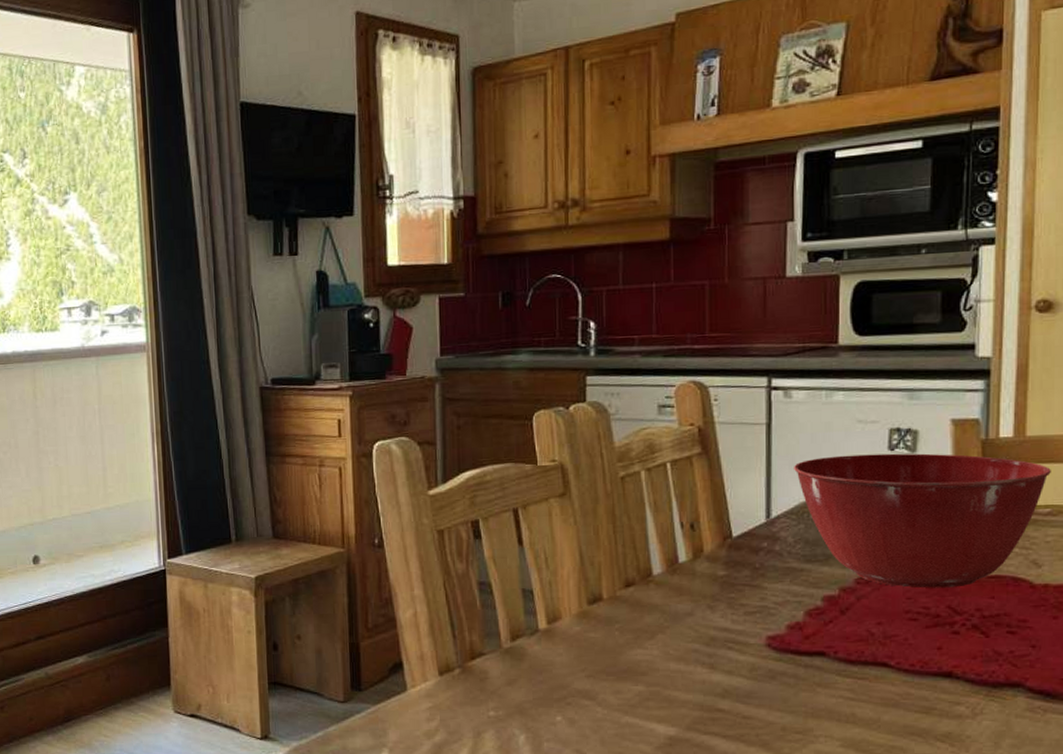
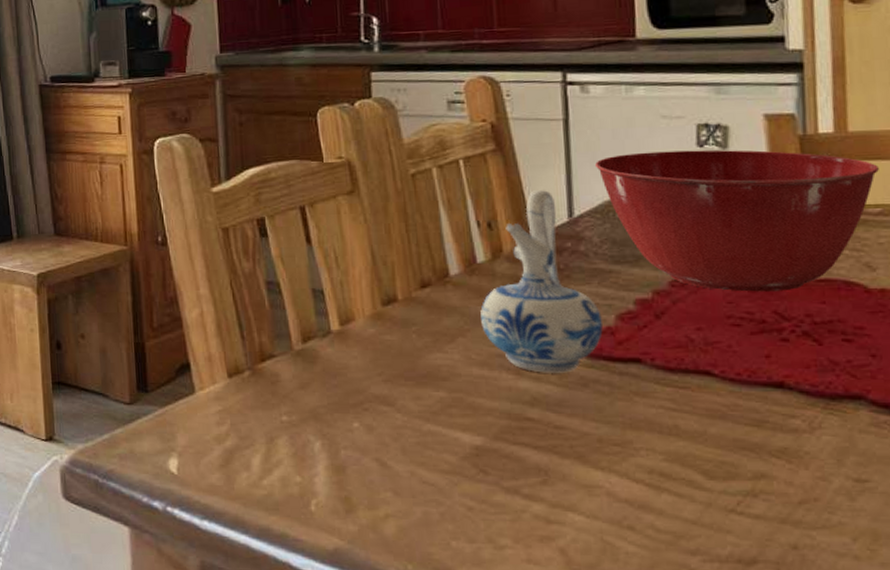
ceramic pitcher: none [680,492,793,667] -> present [480,190,603,373]

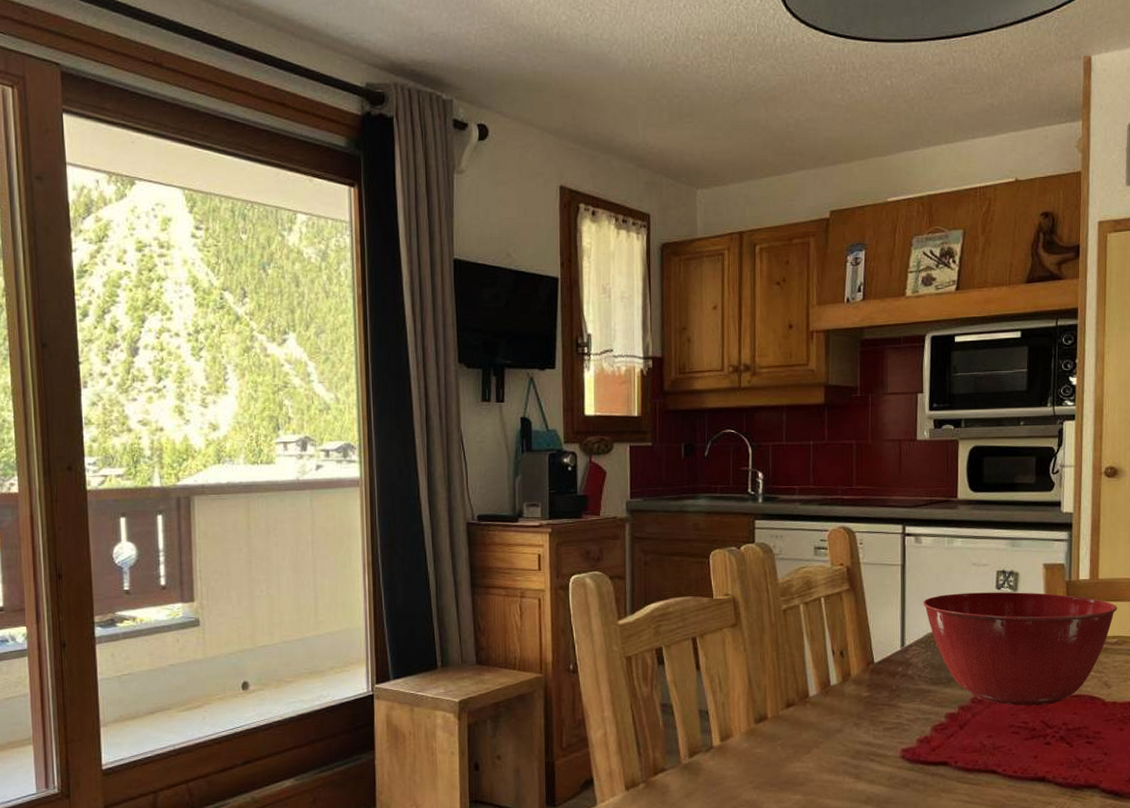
ceramic pitcher: present [480,190,603,373] -> none [831,624,922,776]

